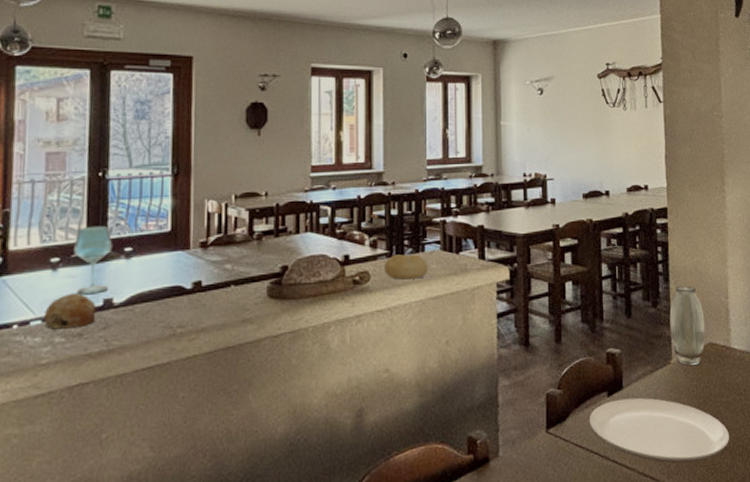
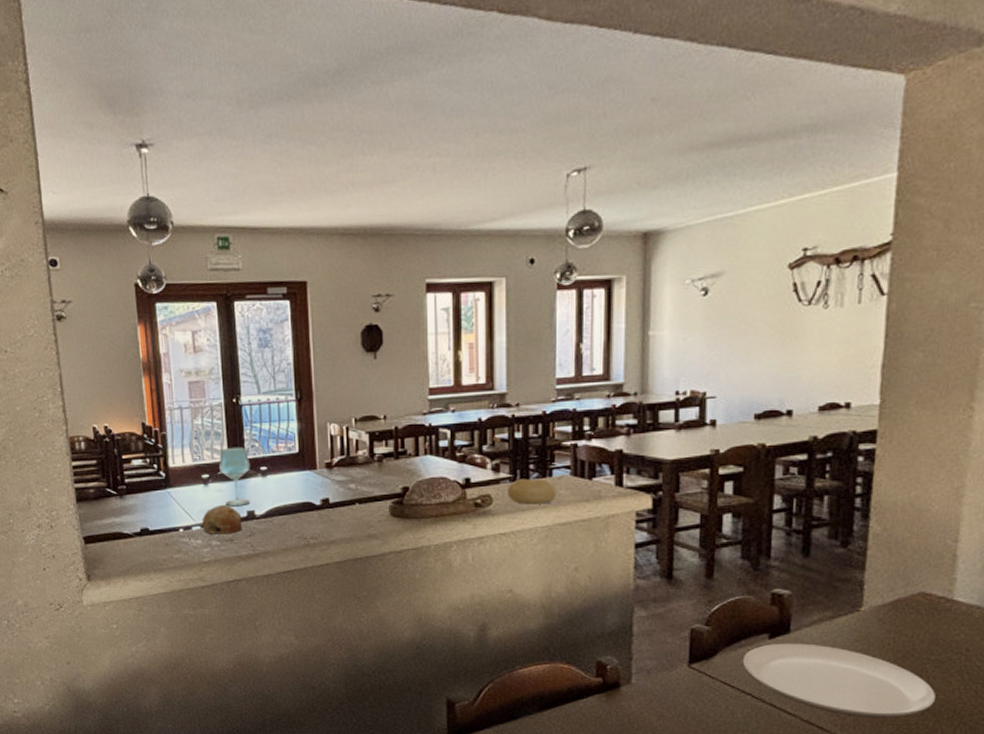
vase: present [669,285,705,366] -> none [864,524,918,616]

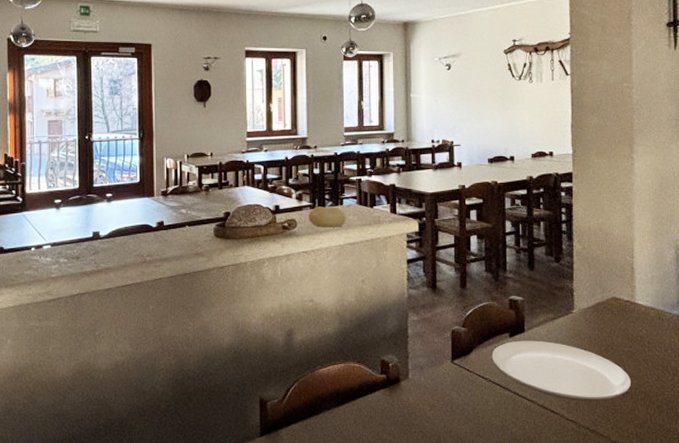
bread roll: present [202,504,242,534] -> none [52,226,88,253]
wine glass: present [218,447,251,507] -> none [70,176,98,228]

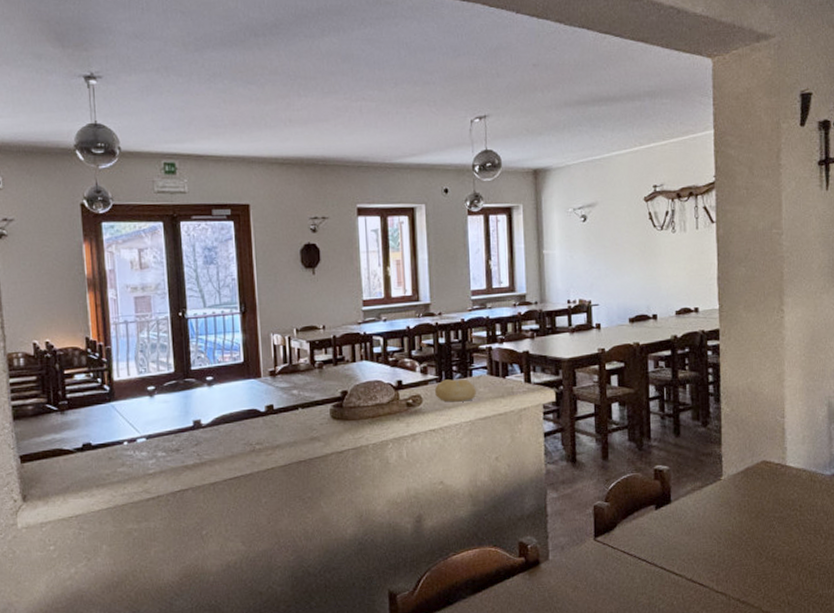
plate: present [491,340,631,401] -> none [636,511,782,572]

